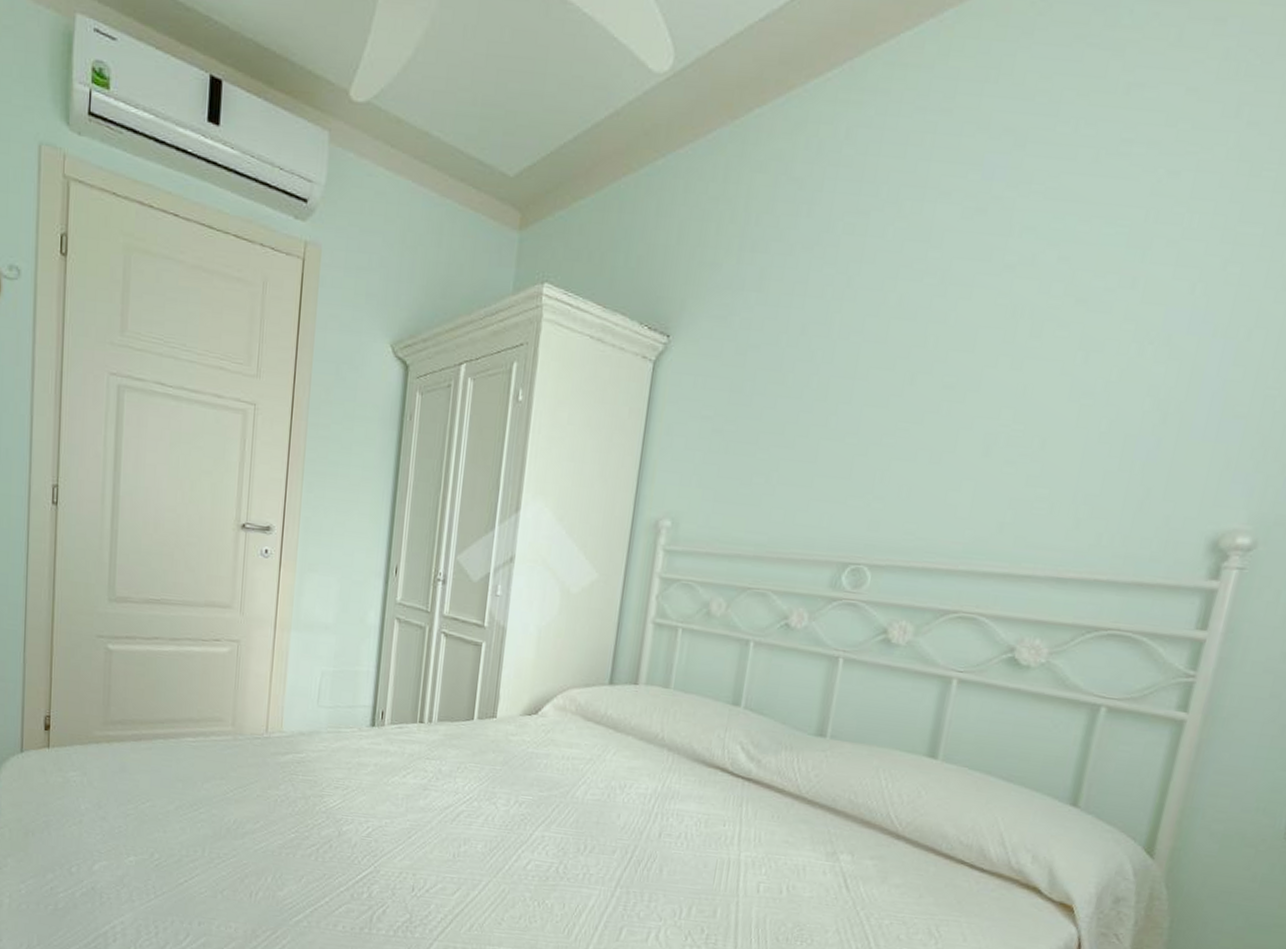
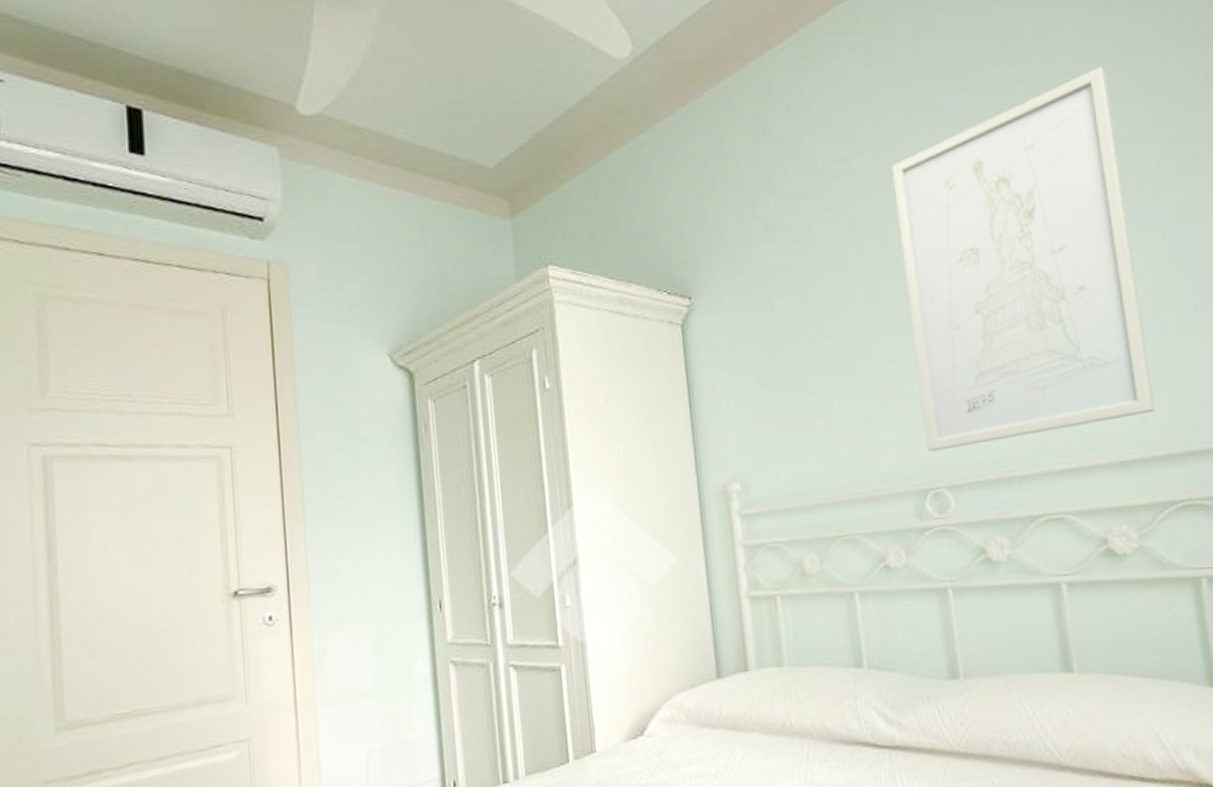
wall art: none [860,137,1200,536] -> present [891,66,1155,451]

